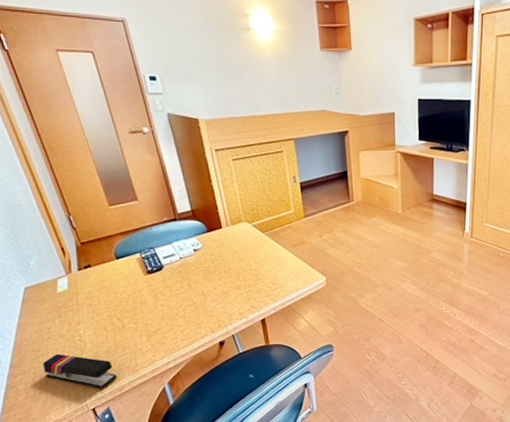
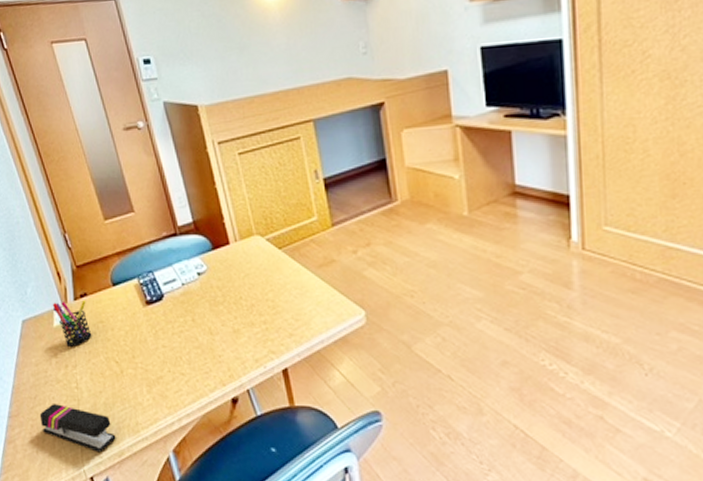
pen holder: none [56,271,96,308] -> present [52,300,92,347]

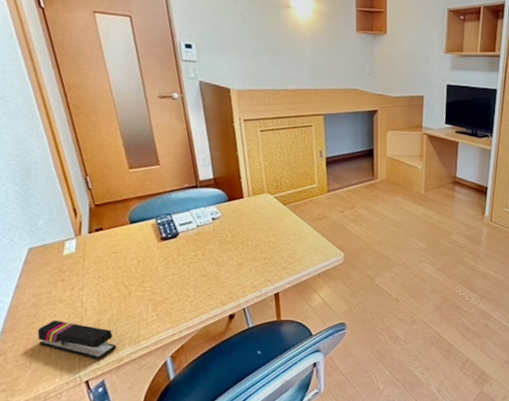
pen holder: present [52,300,92,347] -> none [64,234,104,273]

